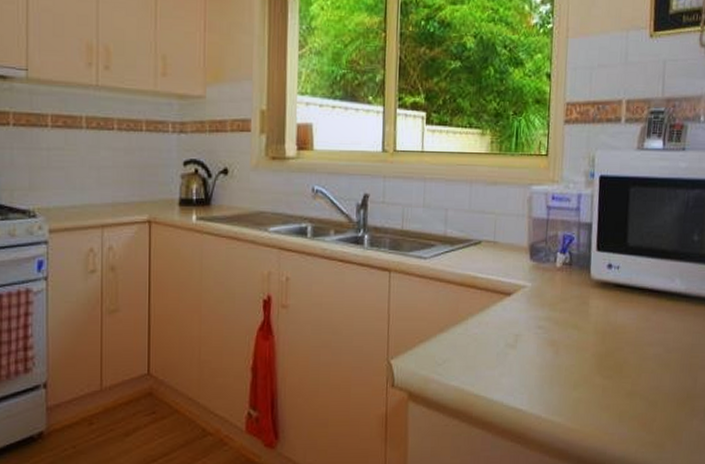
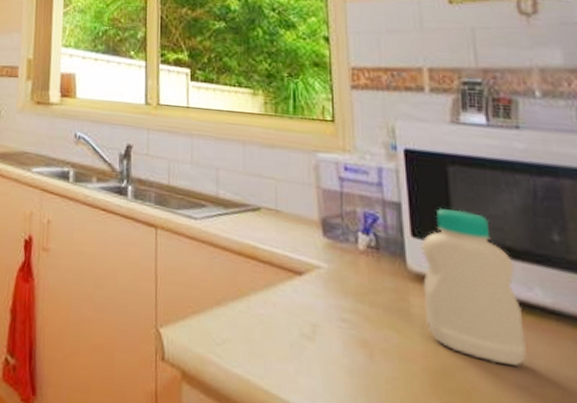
bottle: none [598,223,665,341] -> present [421,207,527,366]

